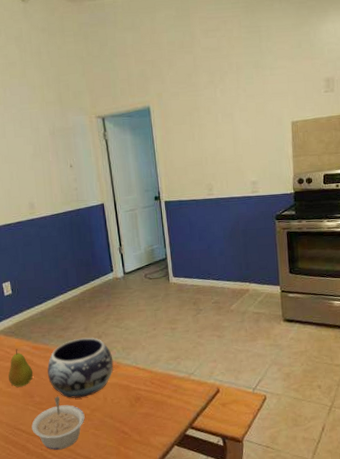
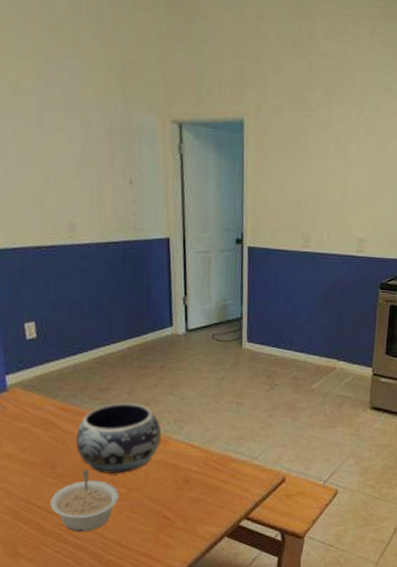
fruit: present [8,349,34,387] -> none [23,407,58,454]

